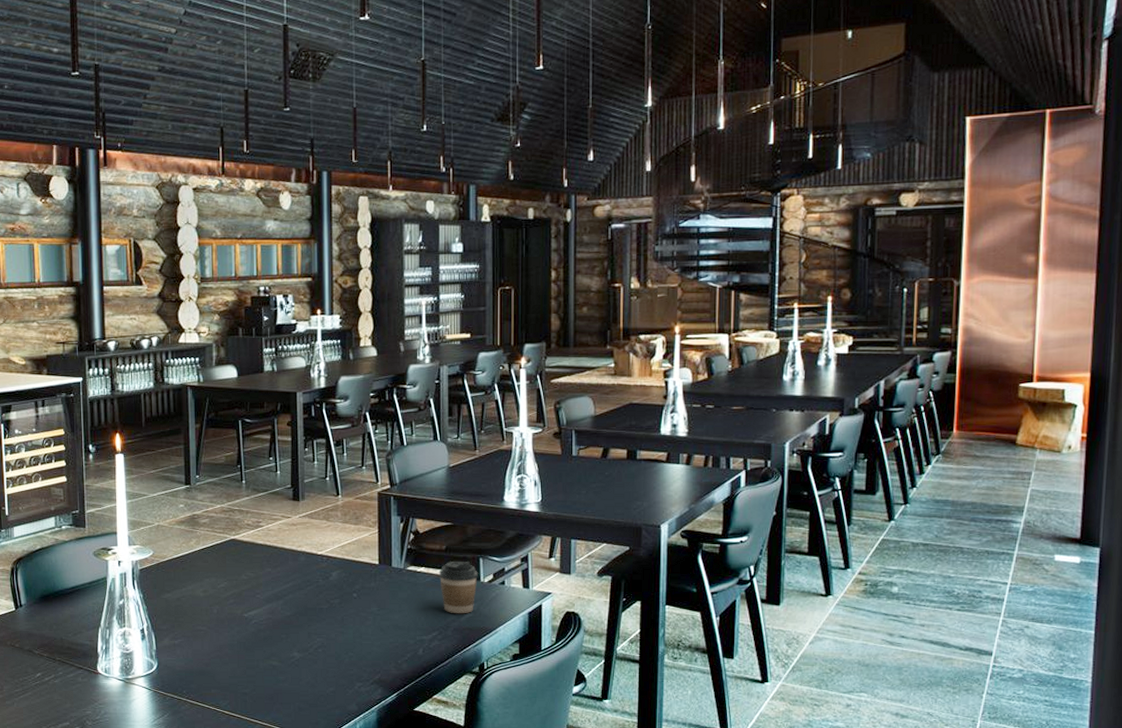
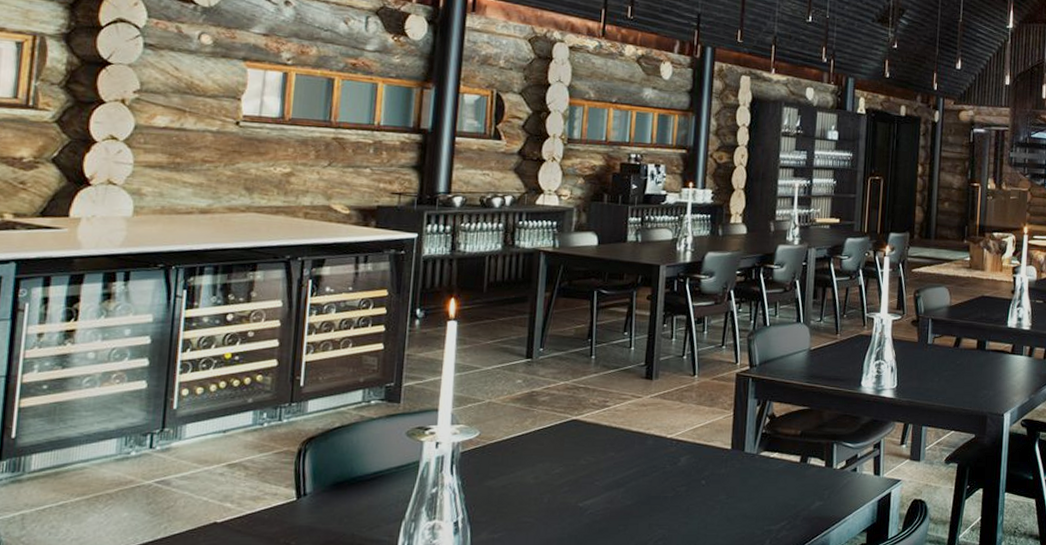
coffee cup: present [438,562,478,614] -> none [792,447,831,502]

